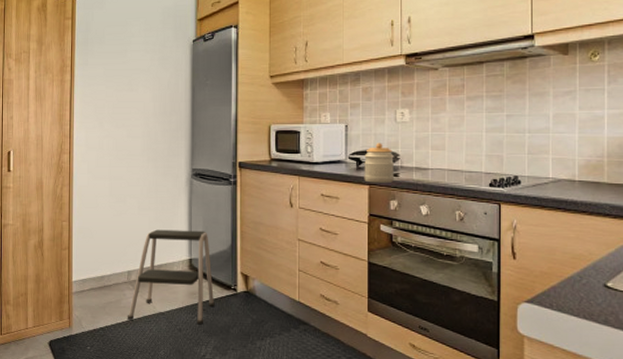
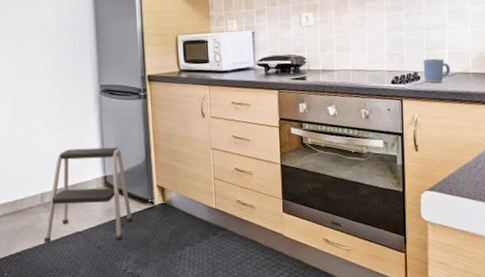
jar: present [364,143,394,183] -> none [272,47,302,88]
mug: none [524,163,554,188] -> present [423,58,451,83]

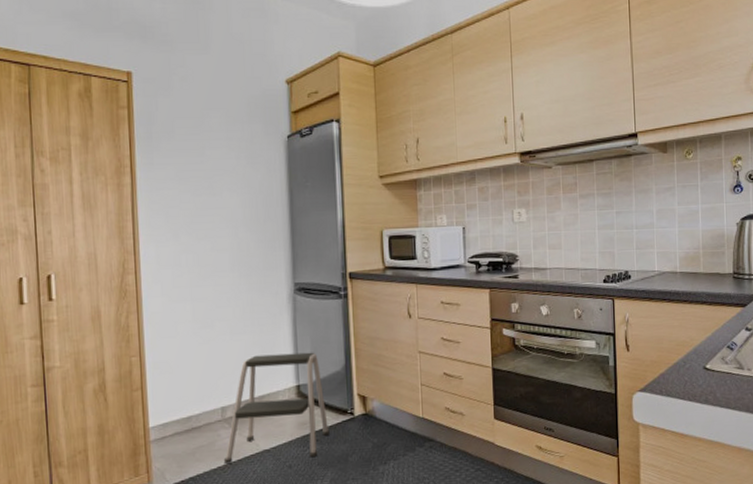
mug: present [423,58,451,83] -> none [633,257,660,282]

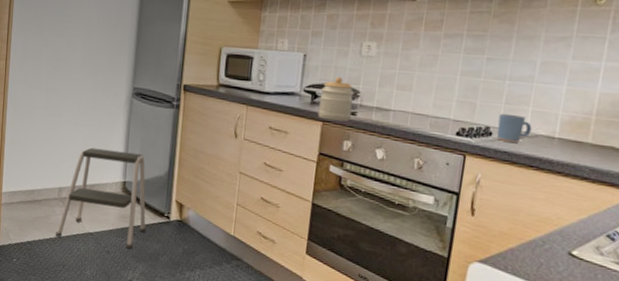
jar: none [483,244,514,287] -> present [317,77,354,122]
mug: none [633,257,660,282] -> present [496,113,532,143]

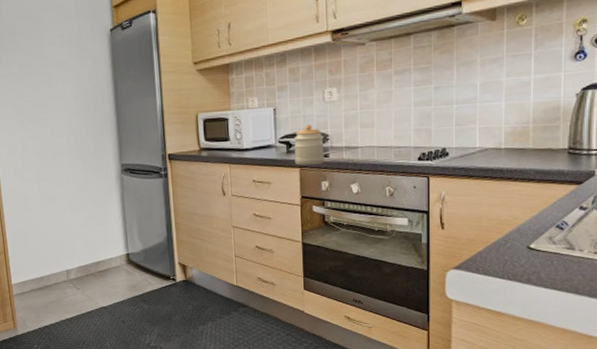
step stool: present [55,147,146,250] -> none [70,225,156,317]
mug: present [496,113,532,143] -> none [452,133,481,159]

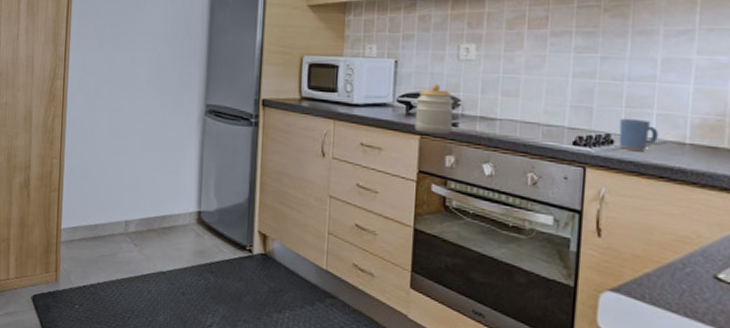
mug: none [452,133,481,159] -> present [618,118,659,151]

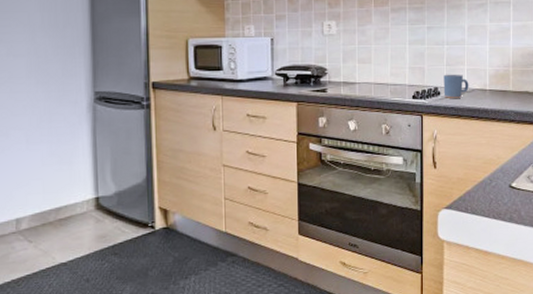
jar: present [414,84,454,134] -> none [291,57,322,100]

